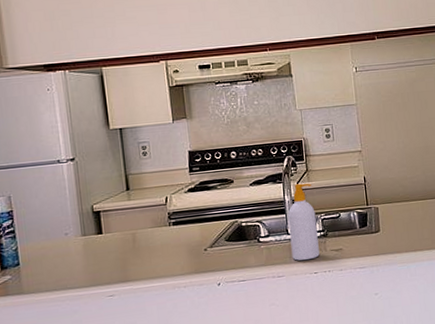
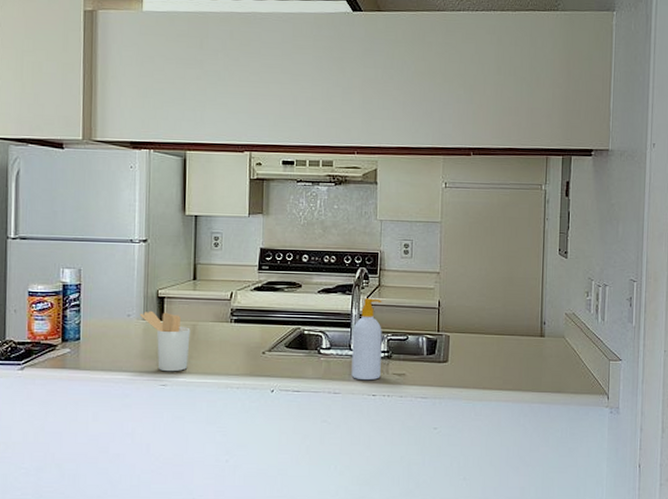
utensil holder: none [77,225,133,283] -> present [139,310,191,372]

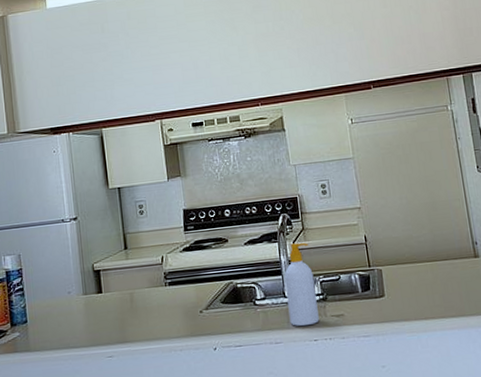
utensil holder: present [139,310,191,372] -> none [79,284,131,343]

